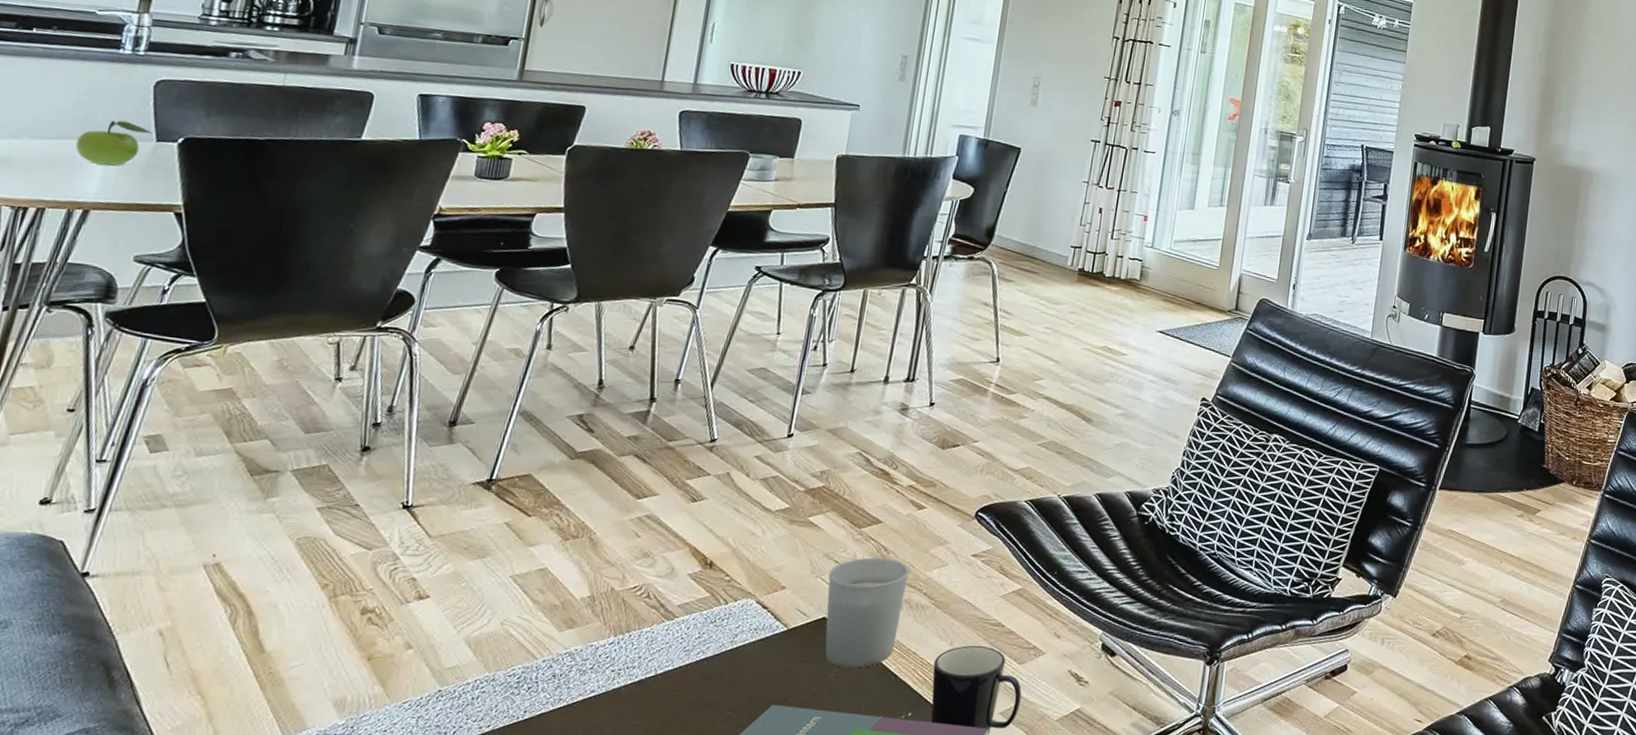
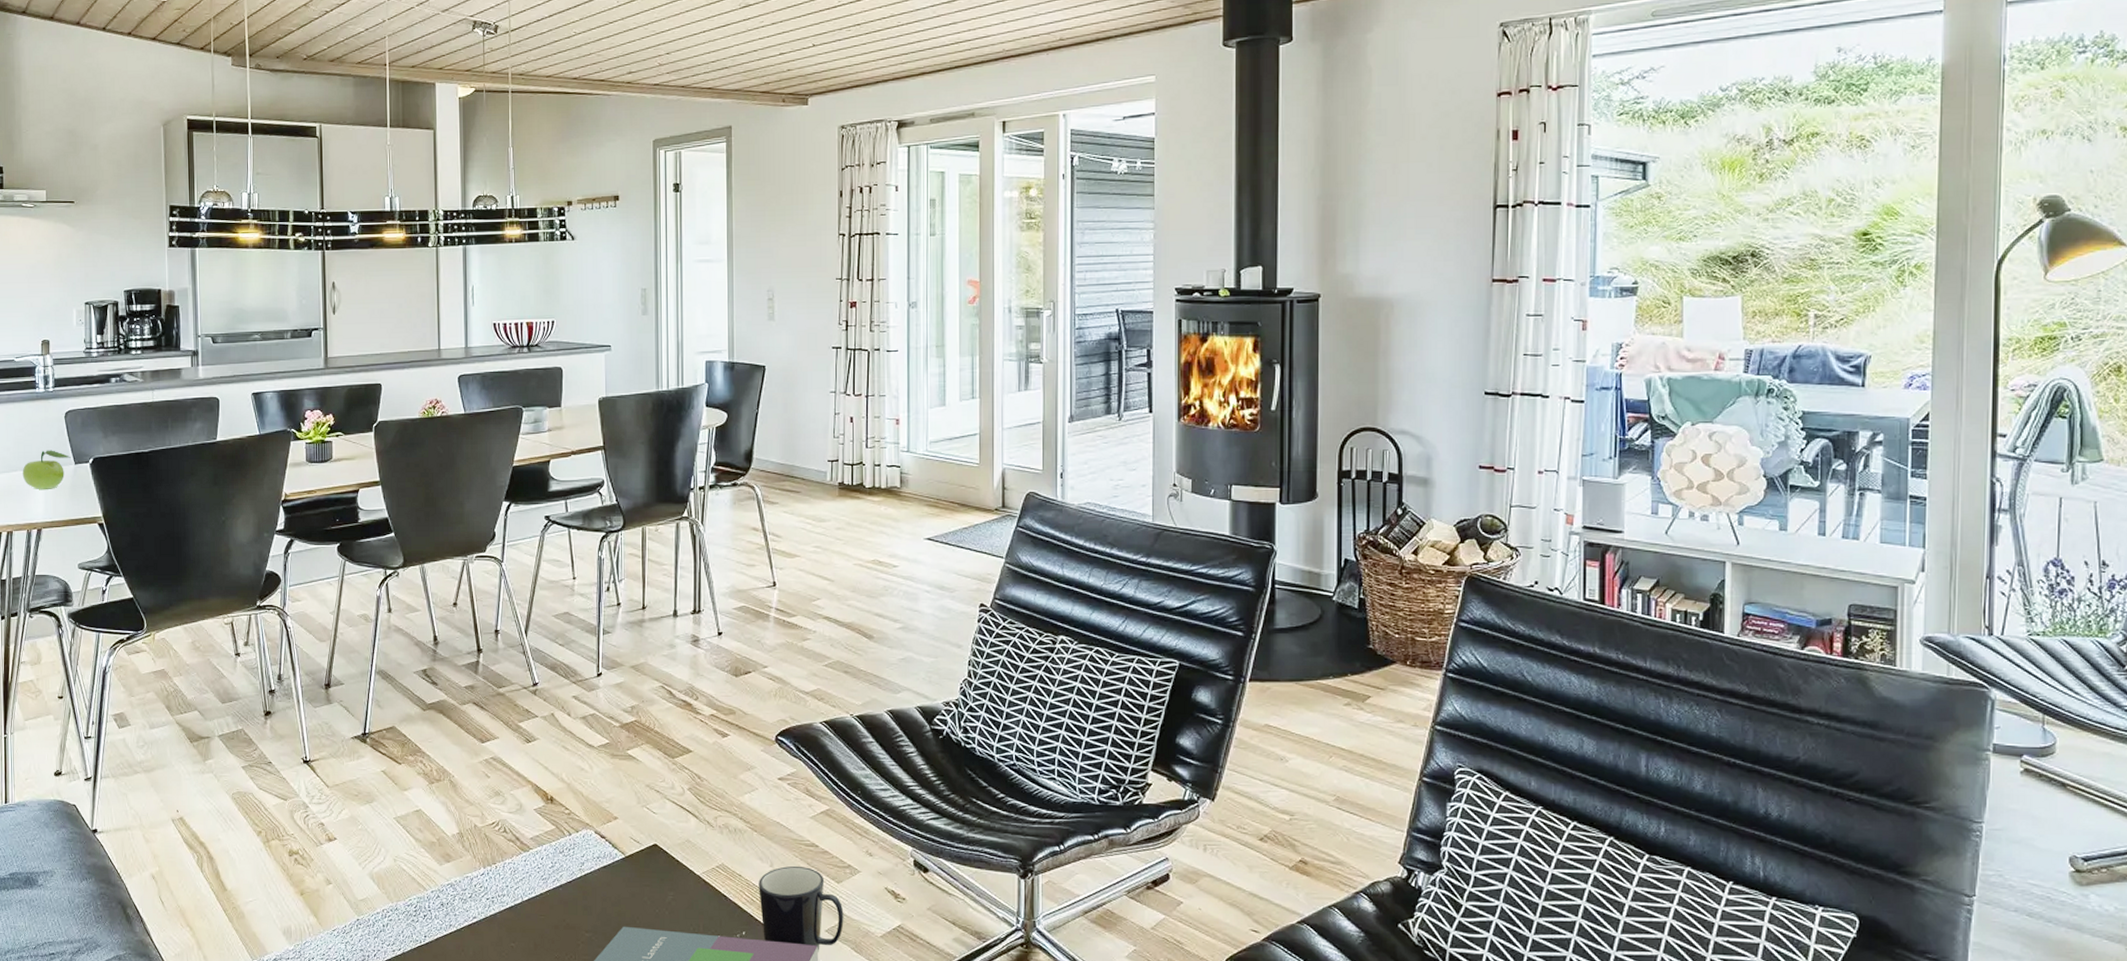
candle holder: present [824,557,909,668] -> none [652,785,723,891]

